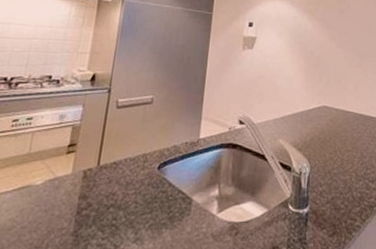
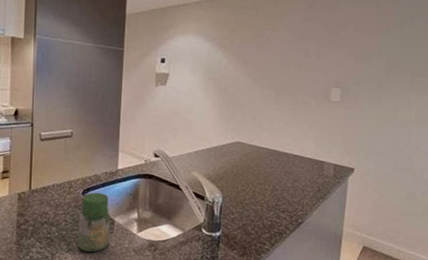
jar: none [147,167,188,242] -> present [77,193,110,253]

